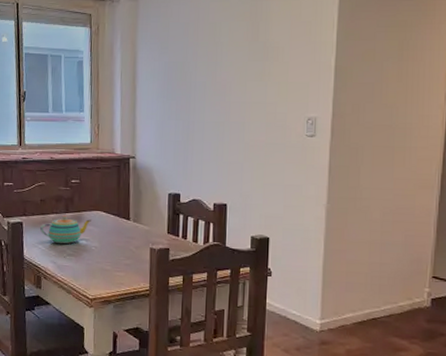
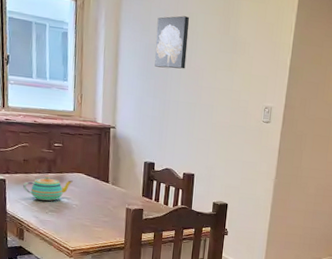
wall art: none [175,27,212,86] -> present [154,16,190,69]

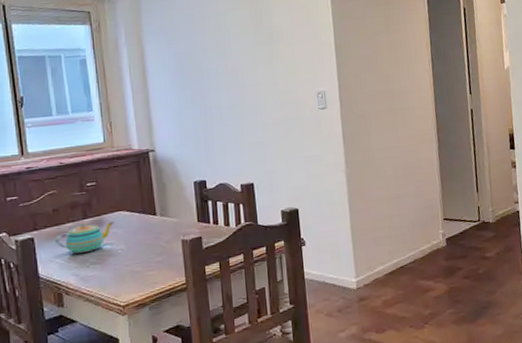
wall art: present [154,16,190,69] -> none [183,16,222,75]

